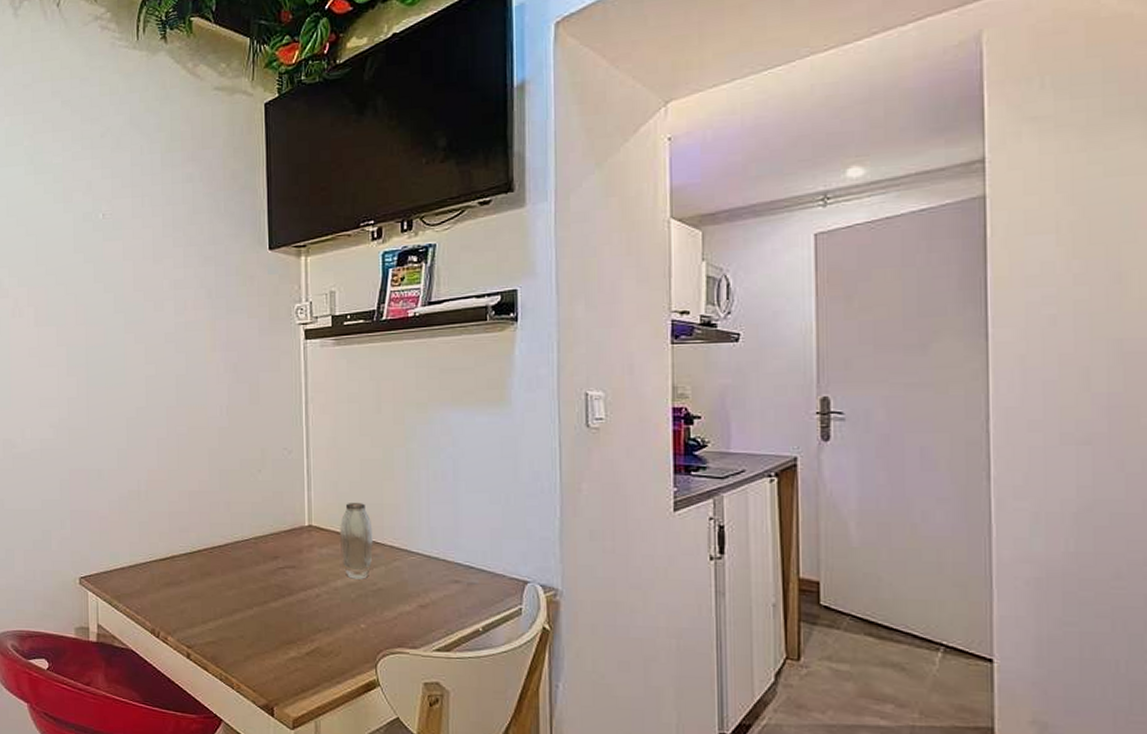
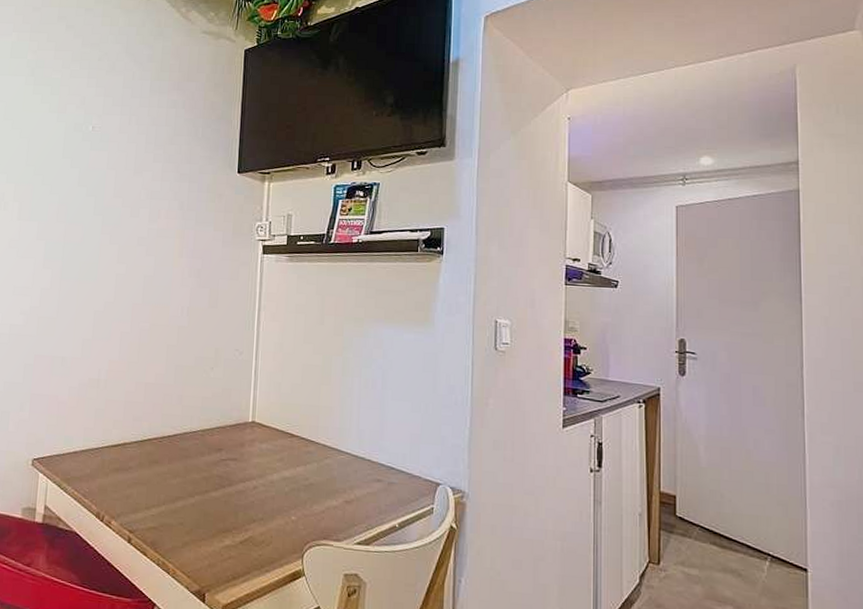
vase: present [340,503,373,579] -> none [279,403,309,474]

